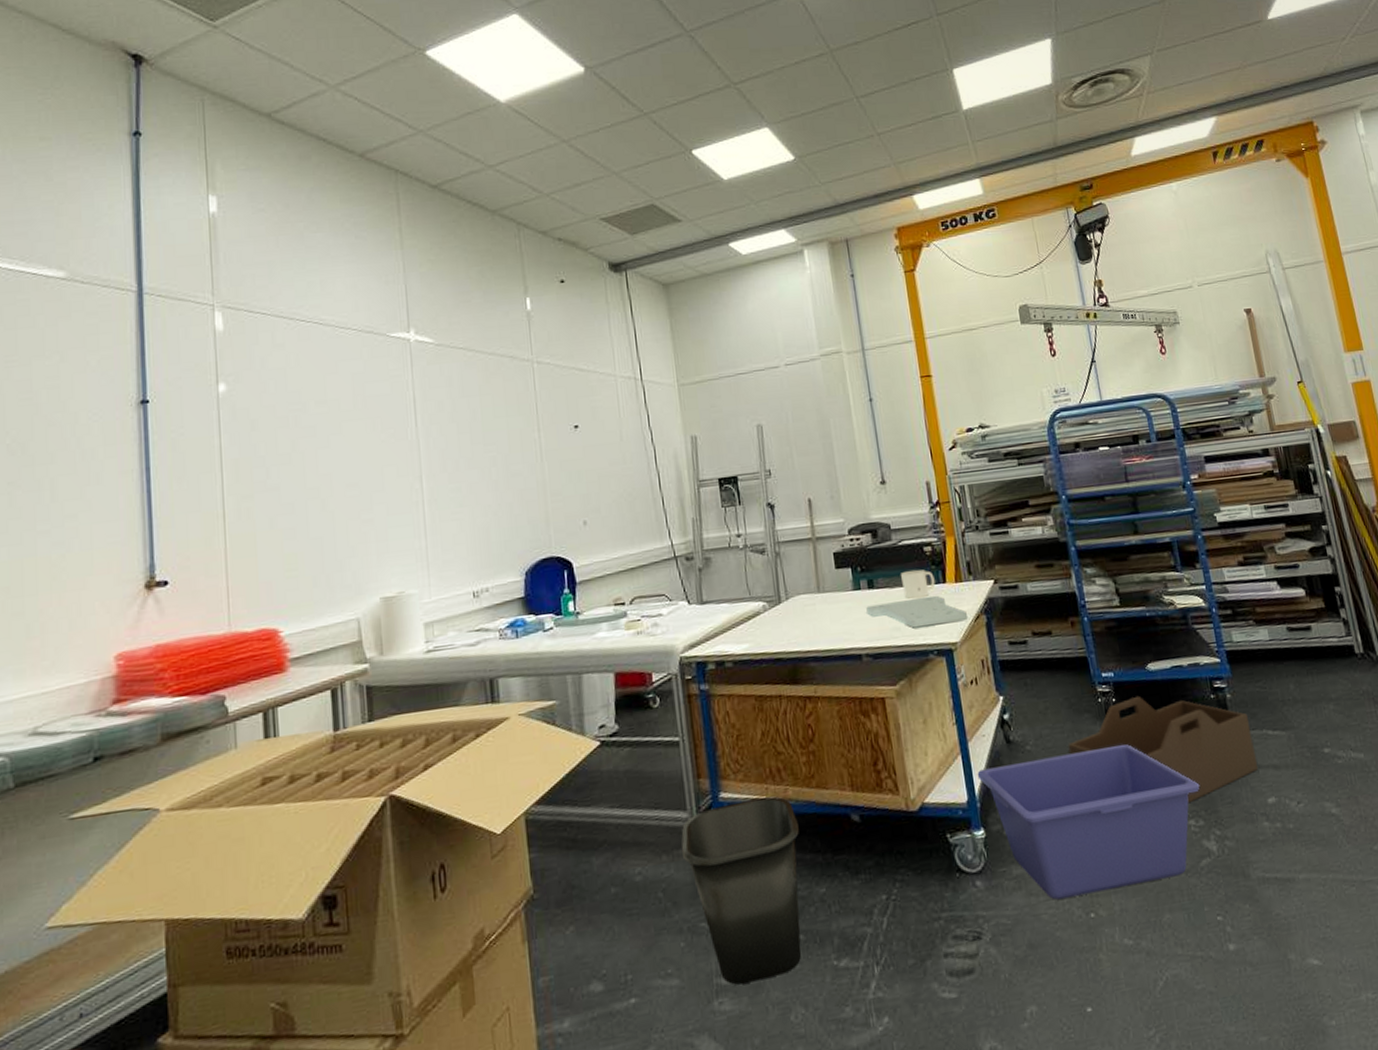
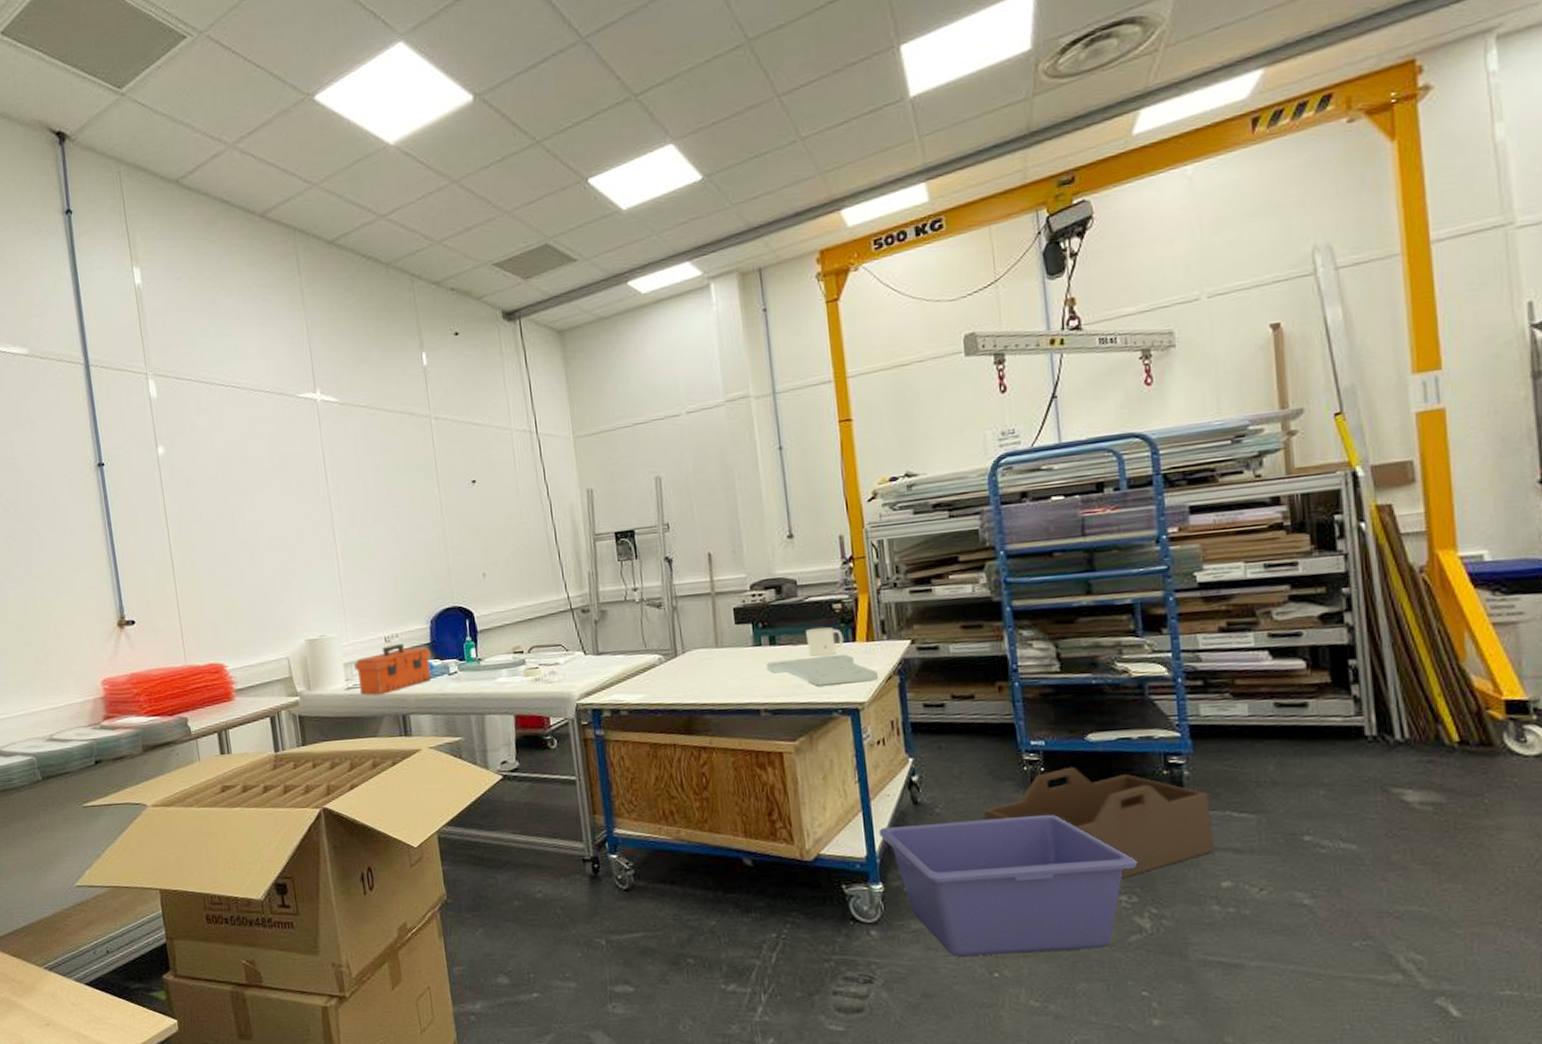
toolbox: none [436,598,525,659] -> present [354,643,432,696]
waste bin: present [681,796,802,985] -> none [577,835,691,994]

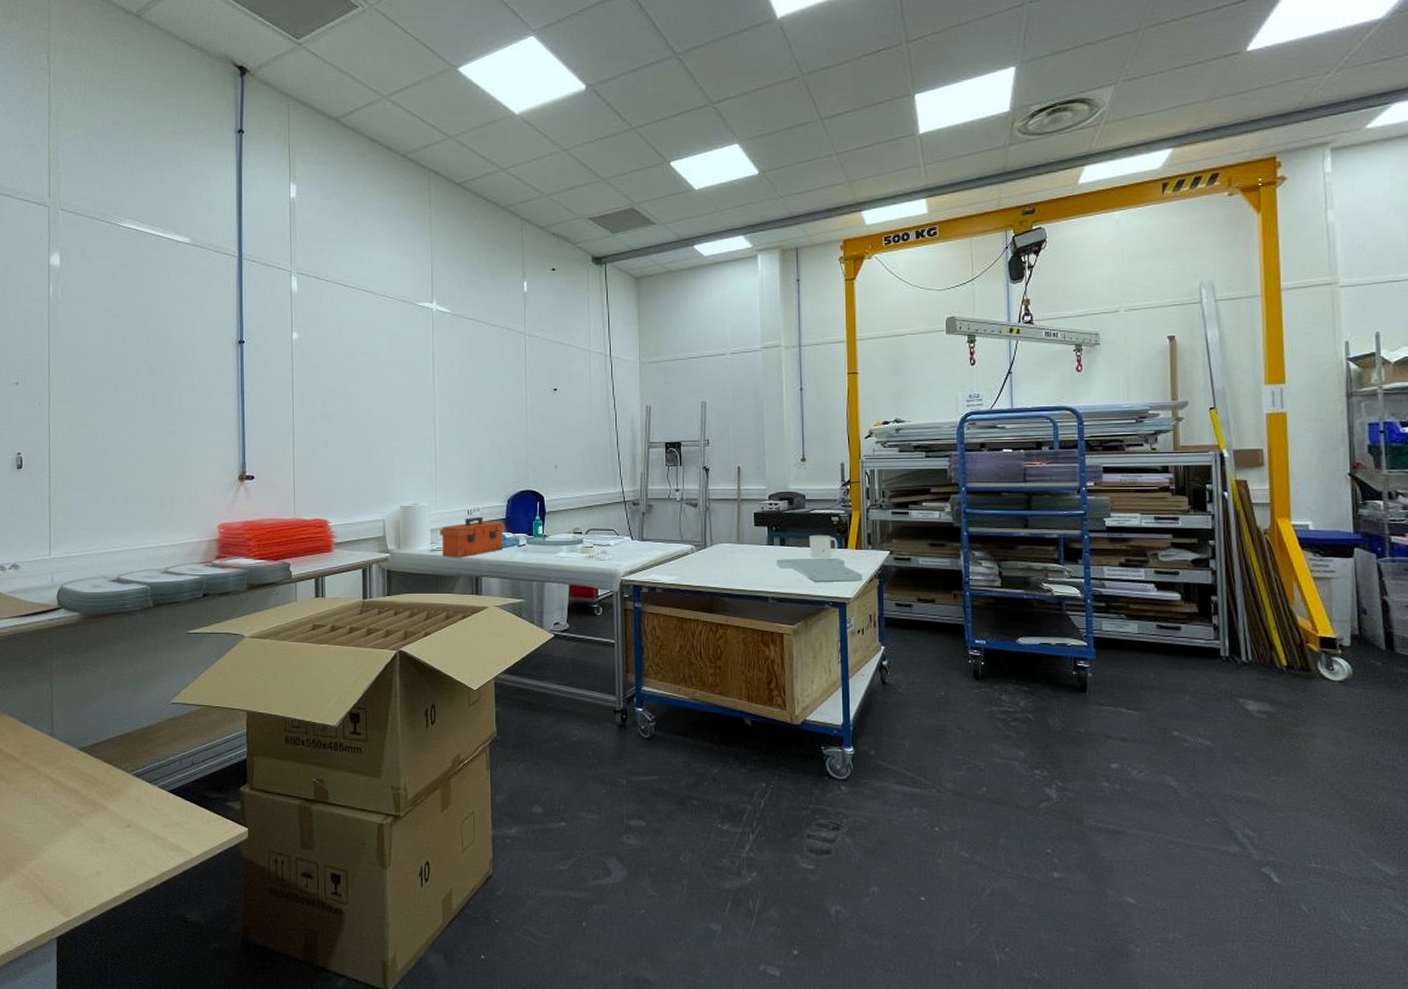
storage bin: present [878,814,1138,956] -> none [853,699,1050,812]
tool box: present [983,766,1215,879] -> none [936,663,1107,757]

